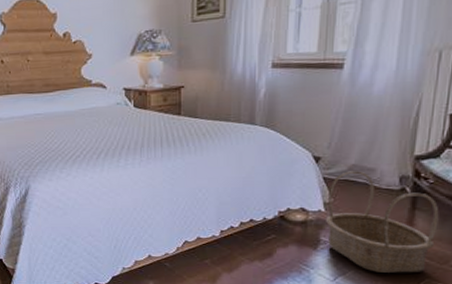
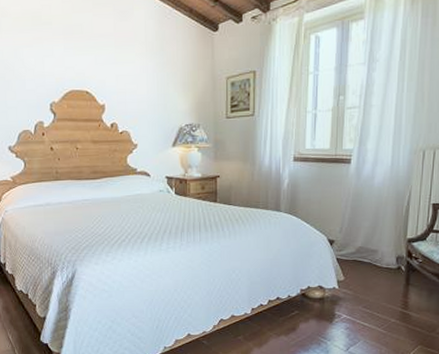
basket: present [326,171,439,273] -> none [339,252,427,342]

